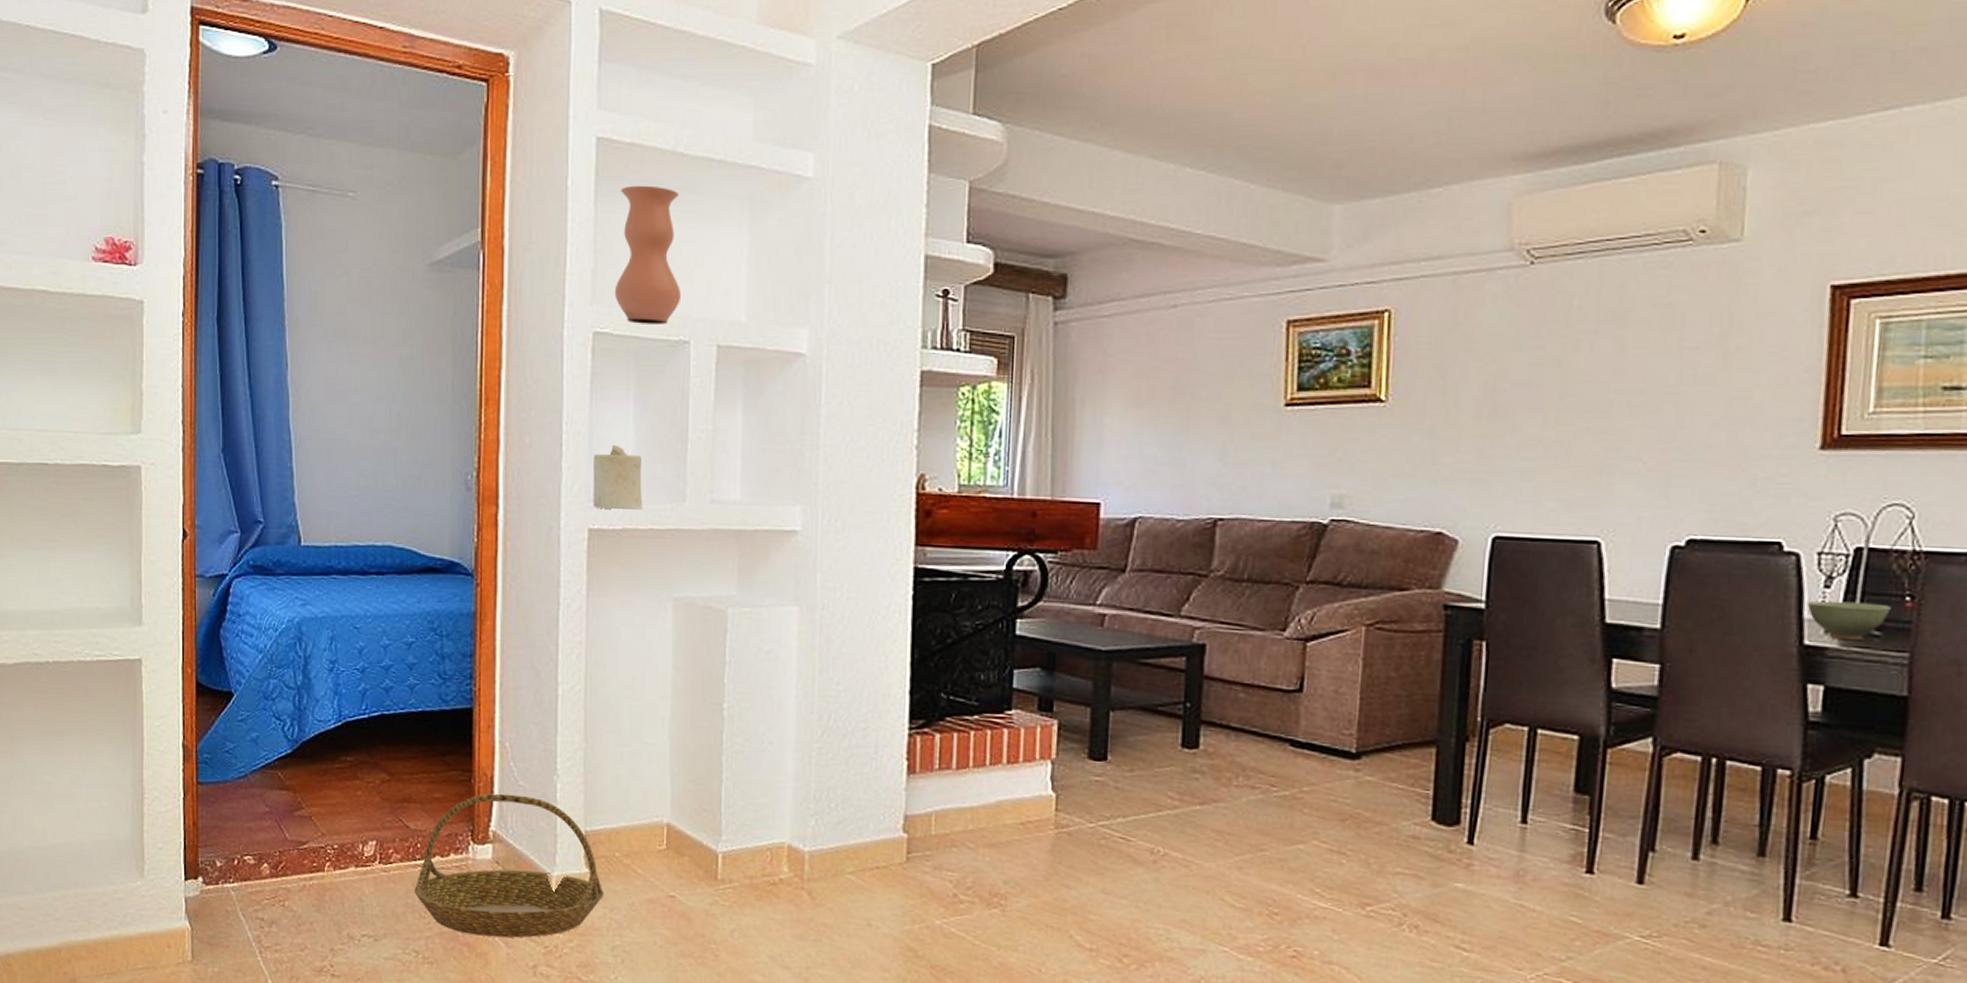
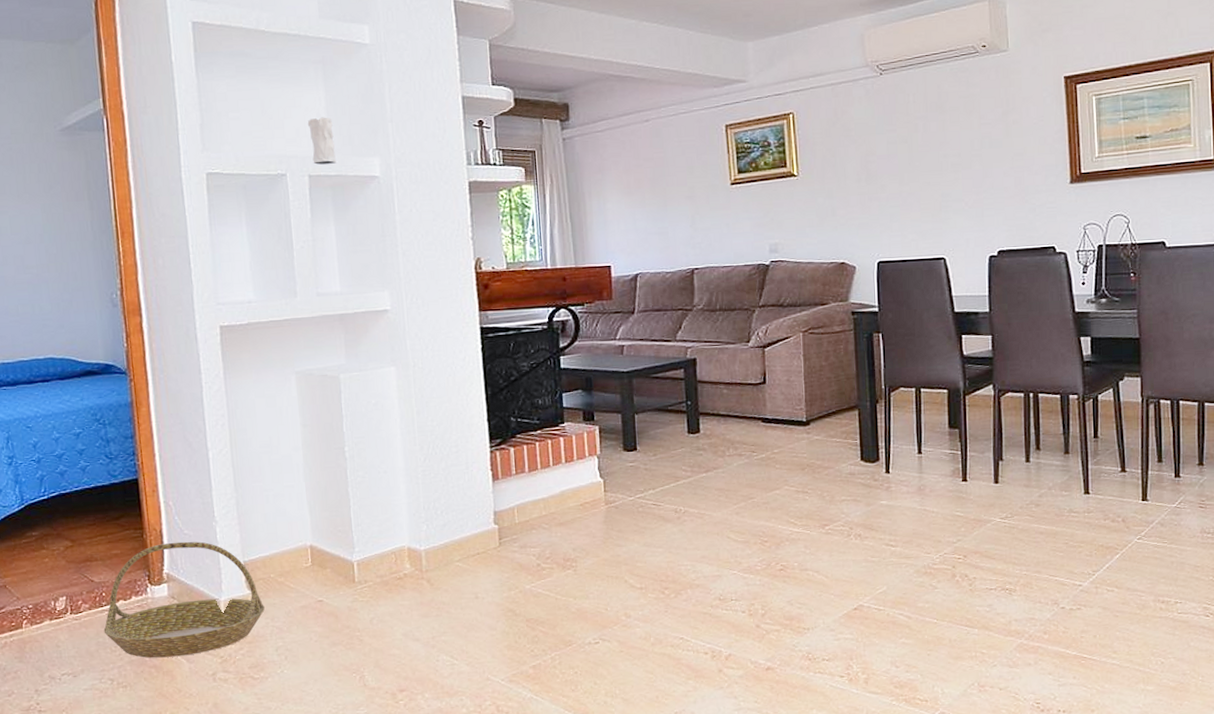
candle: present [593,444,643,510] -> none [217,258,263,309]
vase: present [614,185,682,325] -> none [216,57,276,164]
candle: none [723,270,755,333] -> present [307,117,337,165]
bowl: present [1806,600,1891,641] -> none [1074,280,1123,306]

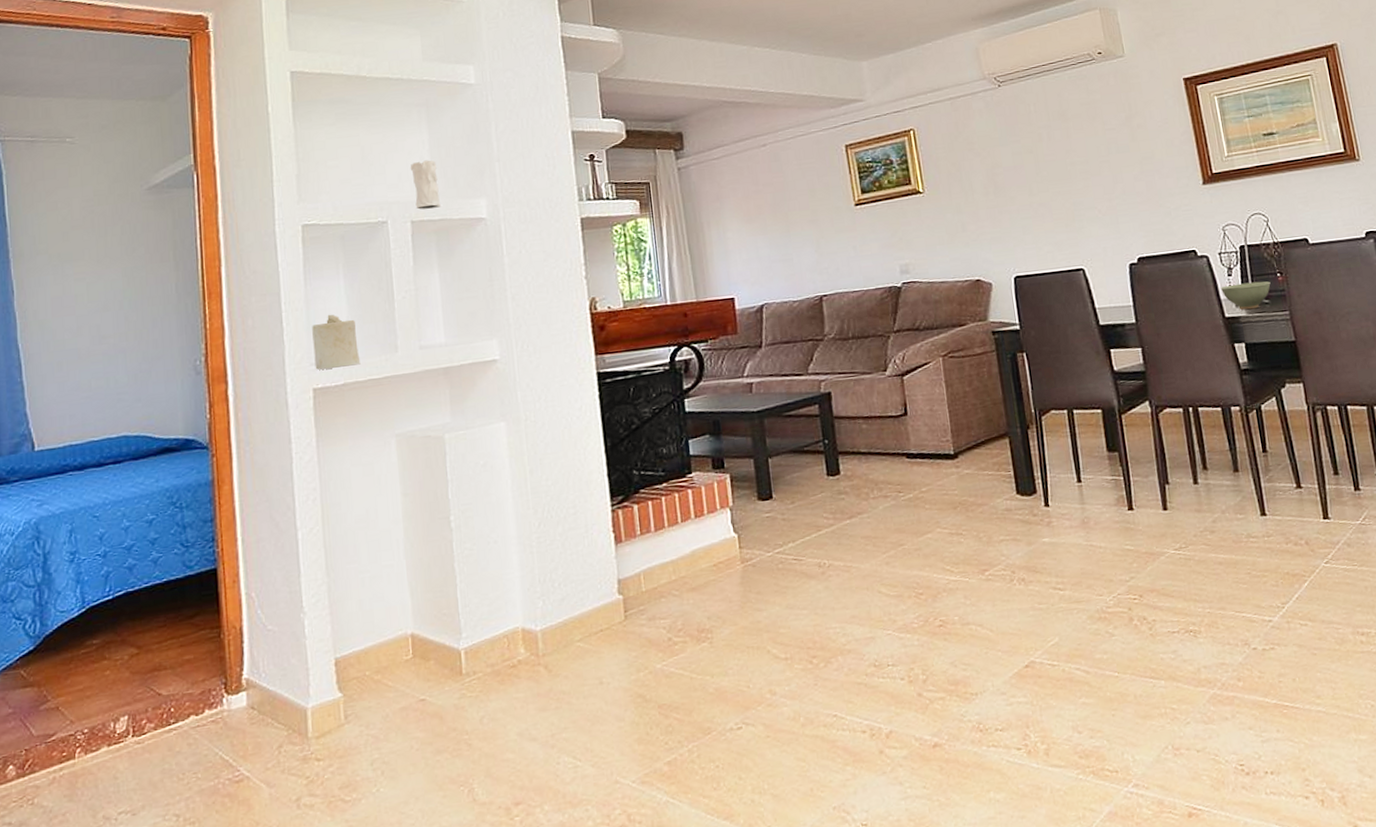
basket: present [103,541,265,658] -> none [170,638,359,785]
candle: none [217,258,263,309] -> present [312,314,361,370]
bowl: none [1074,280,1123,306] -> present [1220,281,1271,310]

